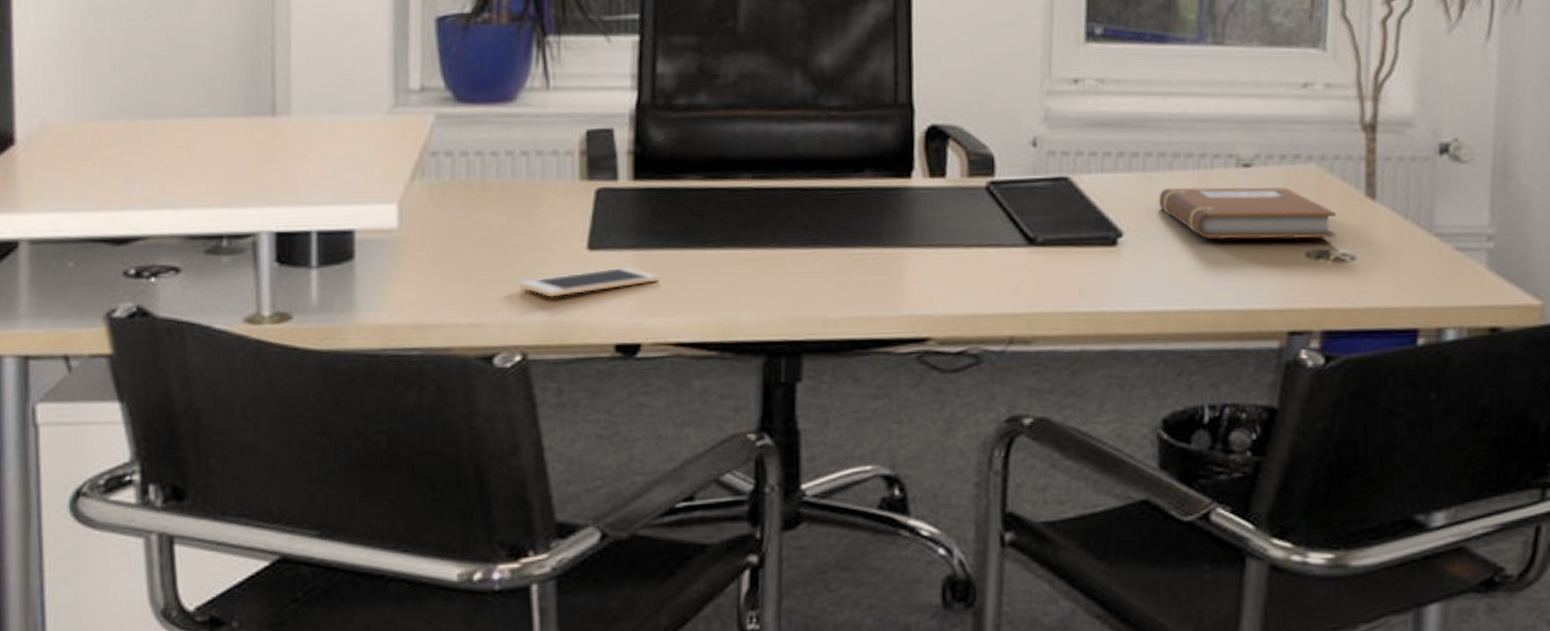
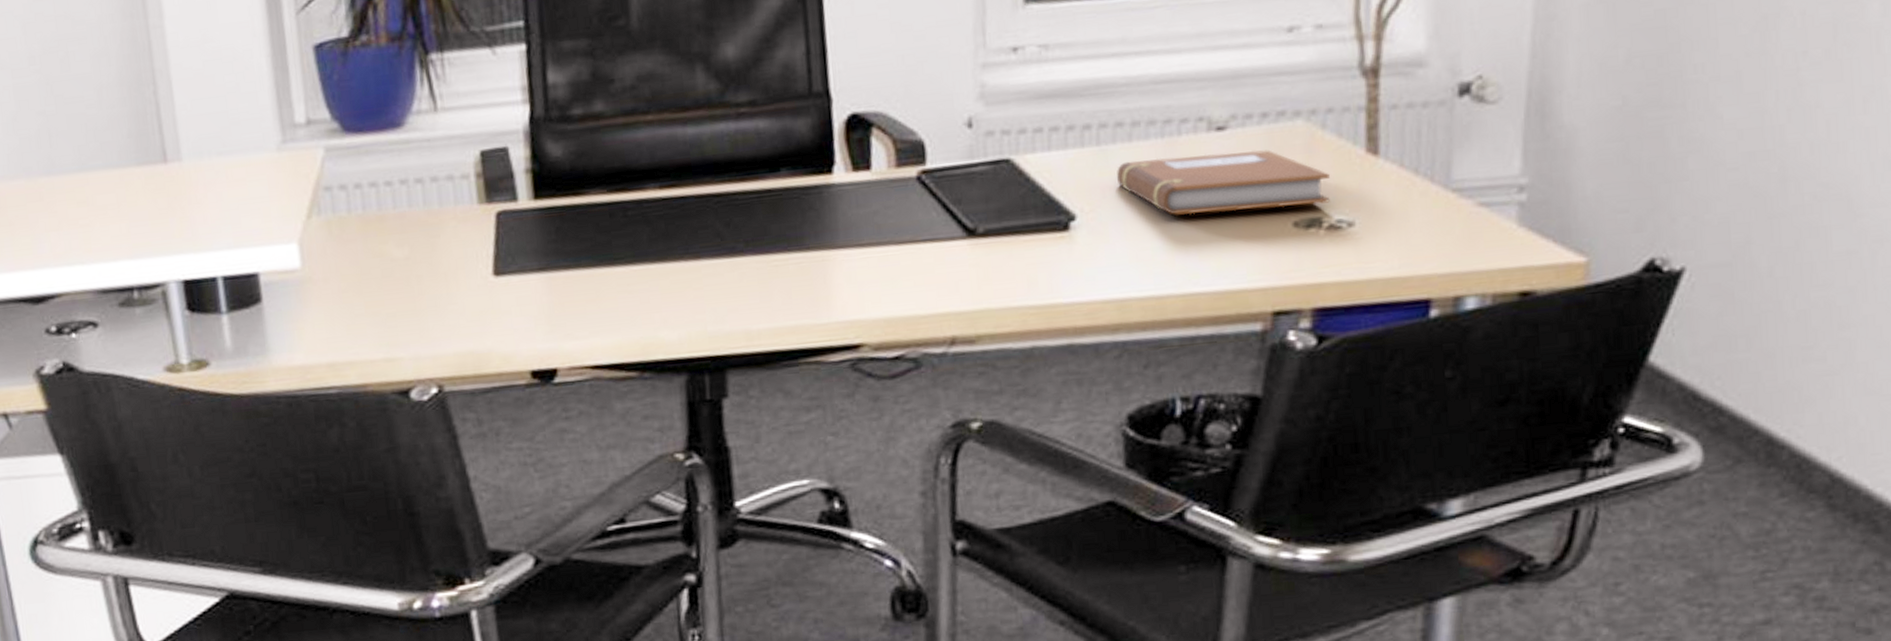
cell phone: present [518,267,659,298] -> none [426,291,570,327]

